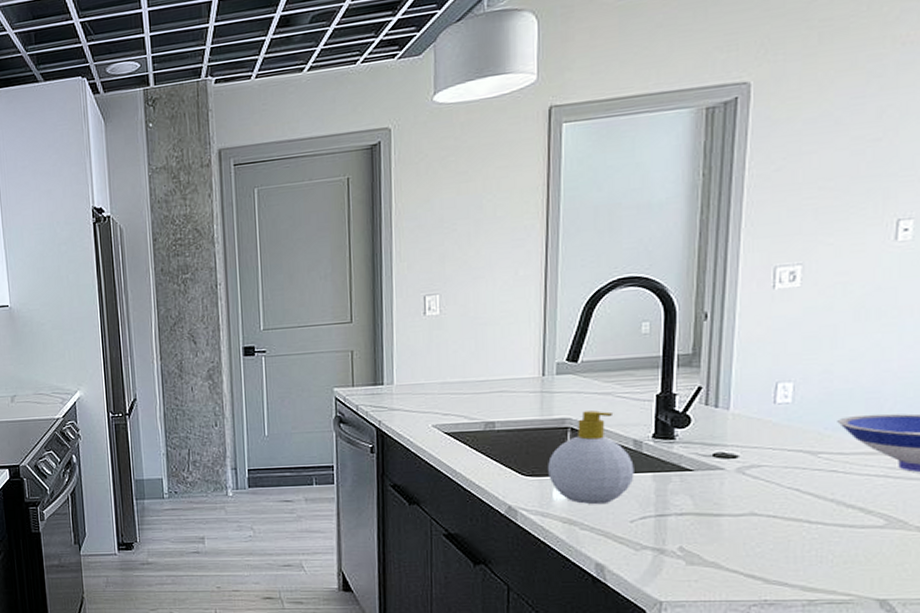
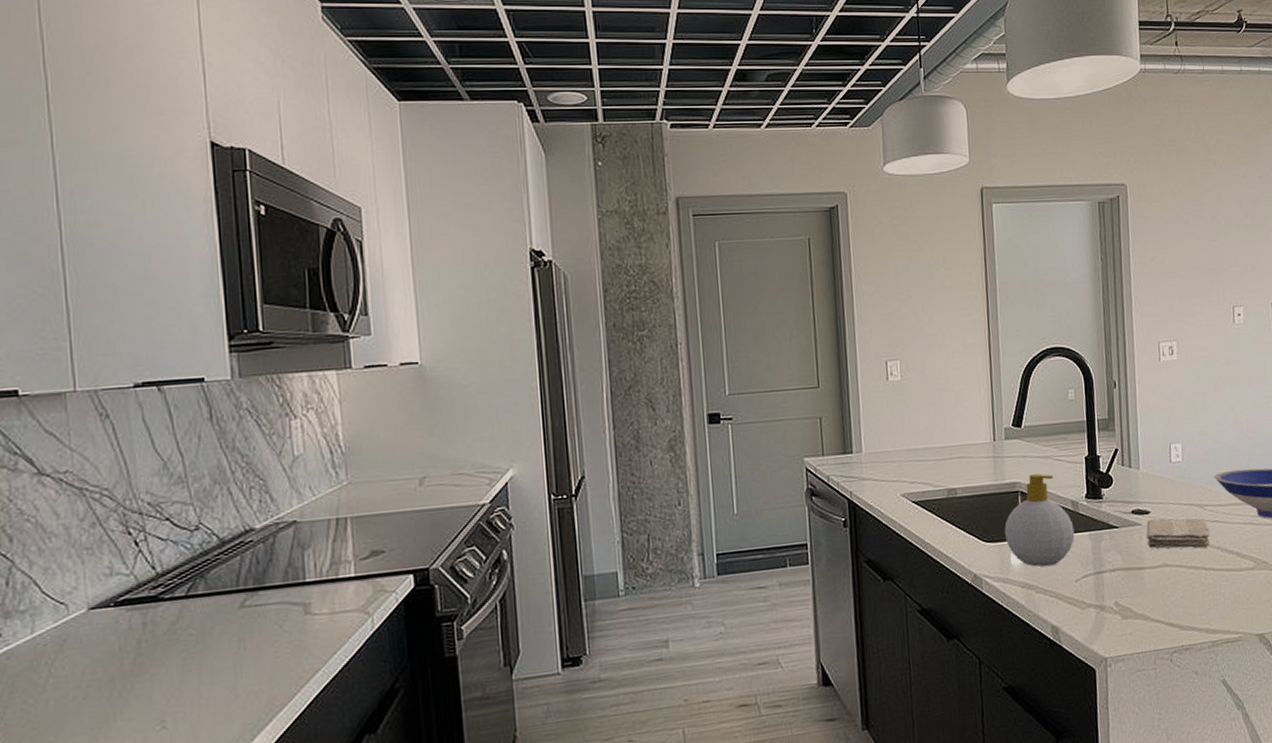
washcloth: none [730,464,822,500] -> present [1146,518,1210,549]

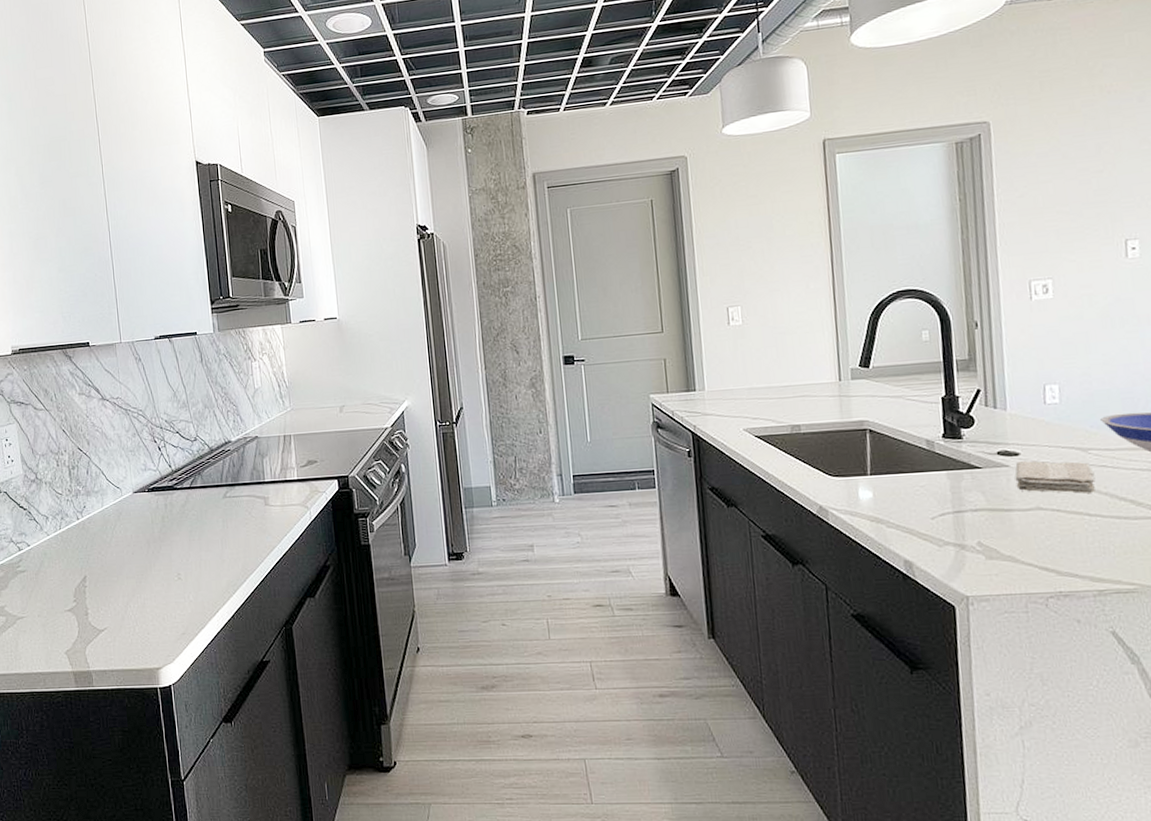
soap bottle: present [1004,473,1075,567] -> none [852,413,931,503]

